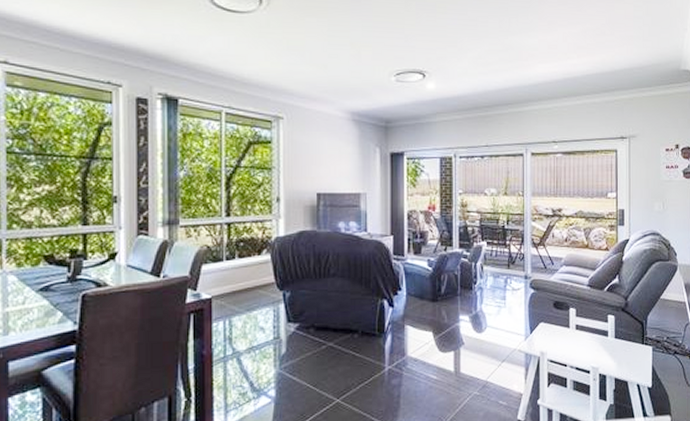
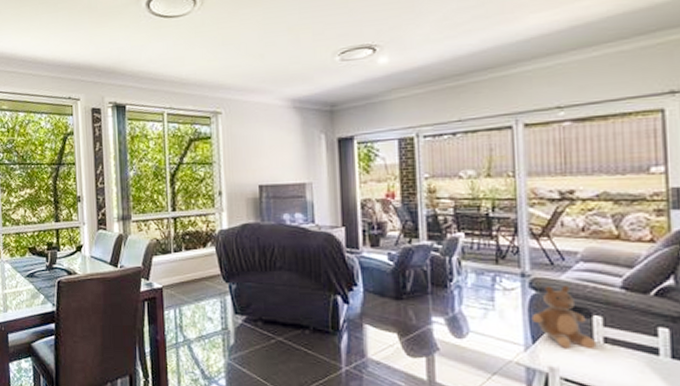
teddy bear: none [530,285,571,336] -> present [531,286,597,349]

